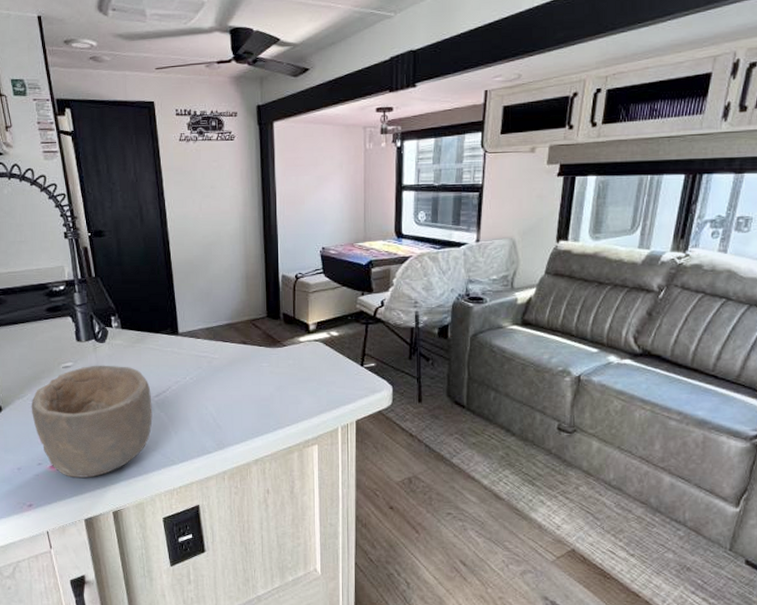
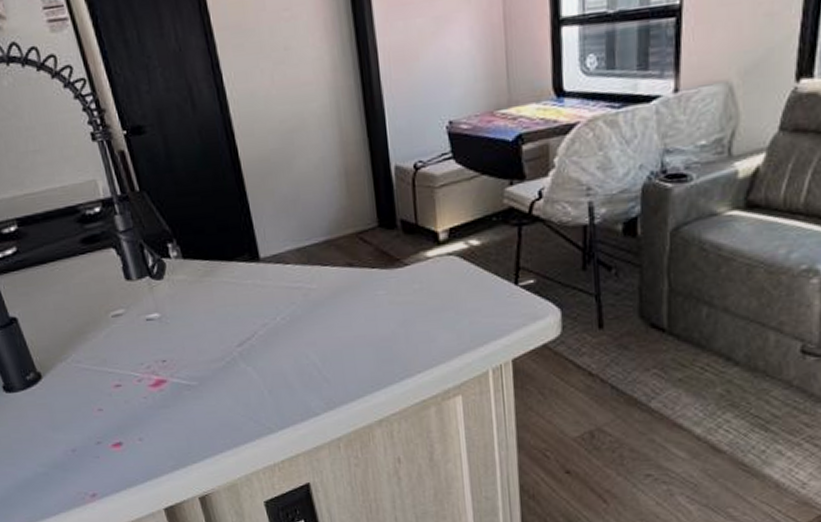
bowl: present [31,365,153,478] -> none [77,309,238,457]

